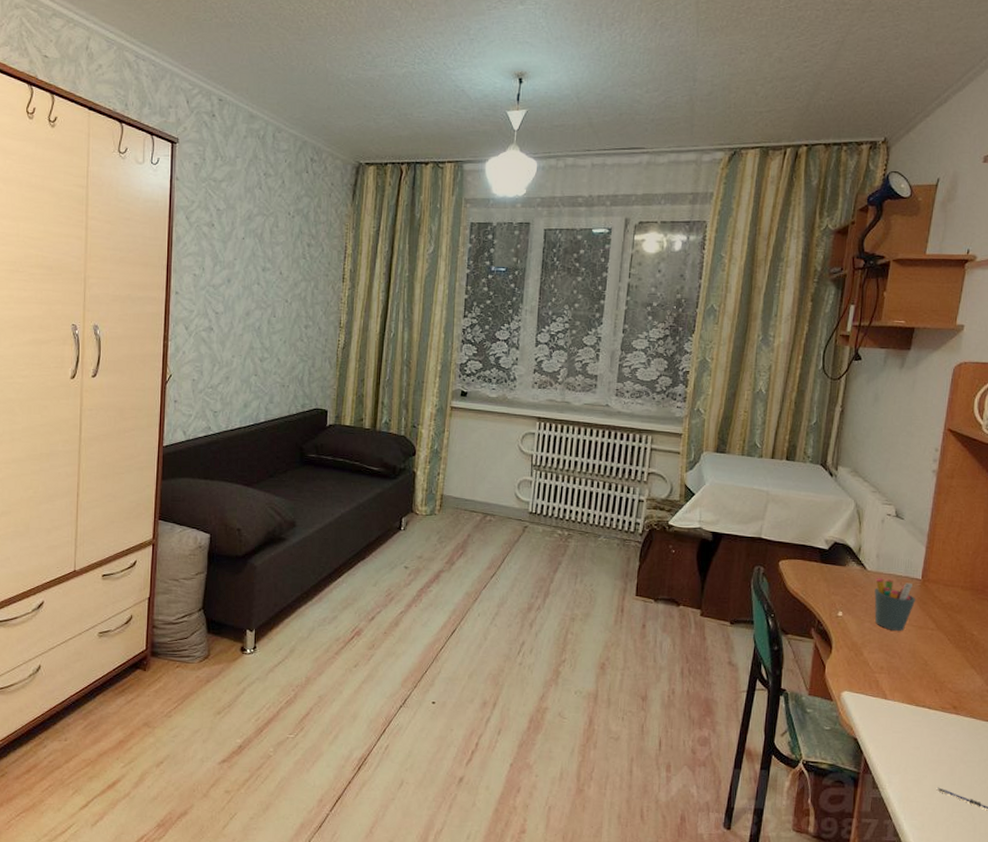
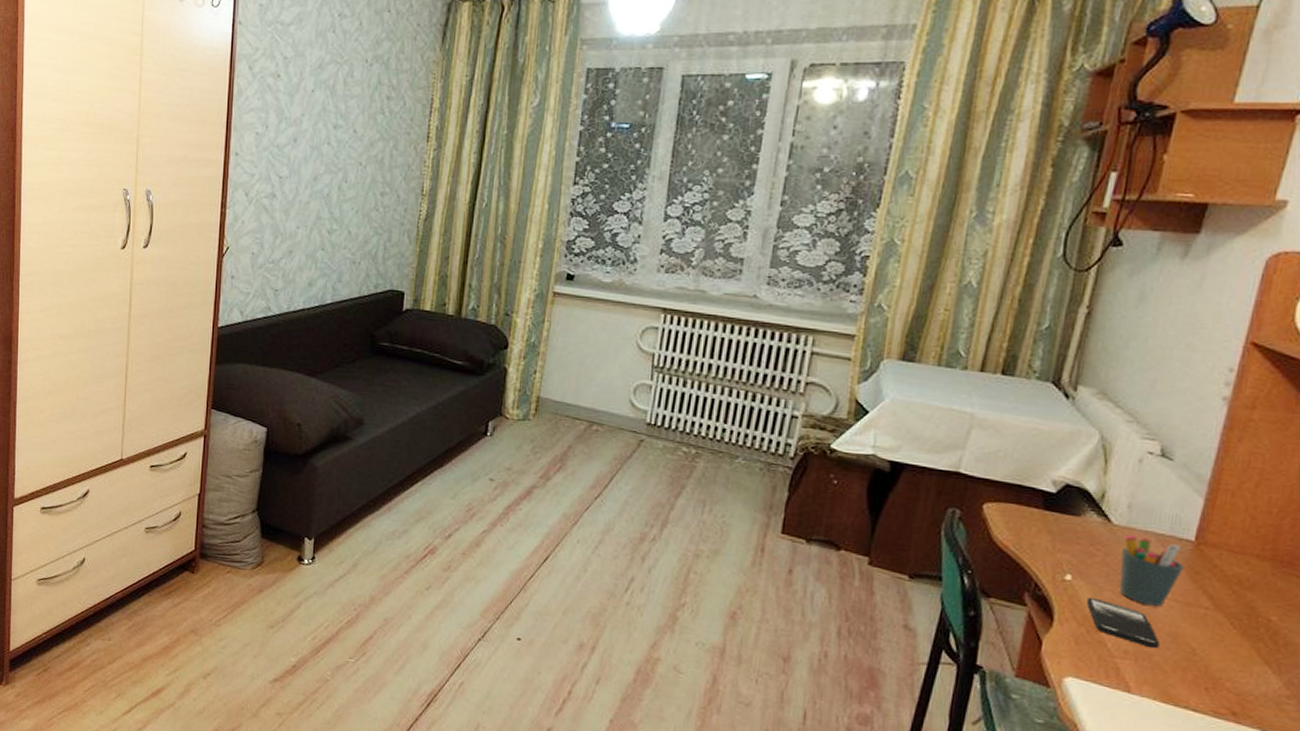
smartphone: none [853,628,904,664] -> present [1086,597,1160,649]

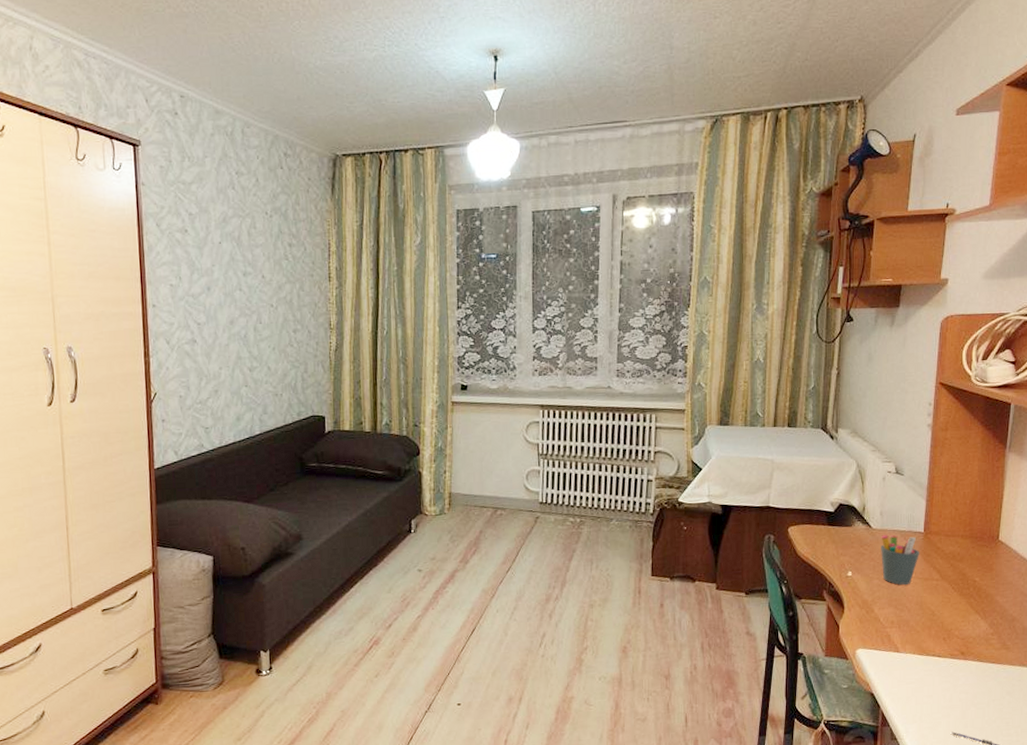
smartphone: present [1086,597,1160,649] -> none [863,586,913,616]

